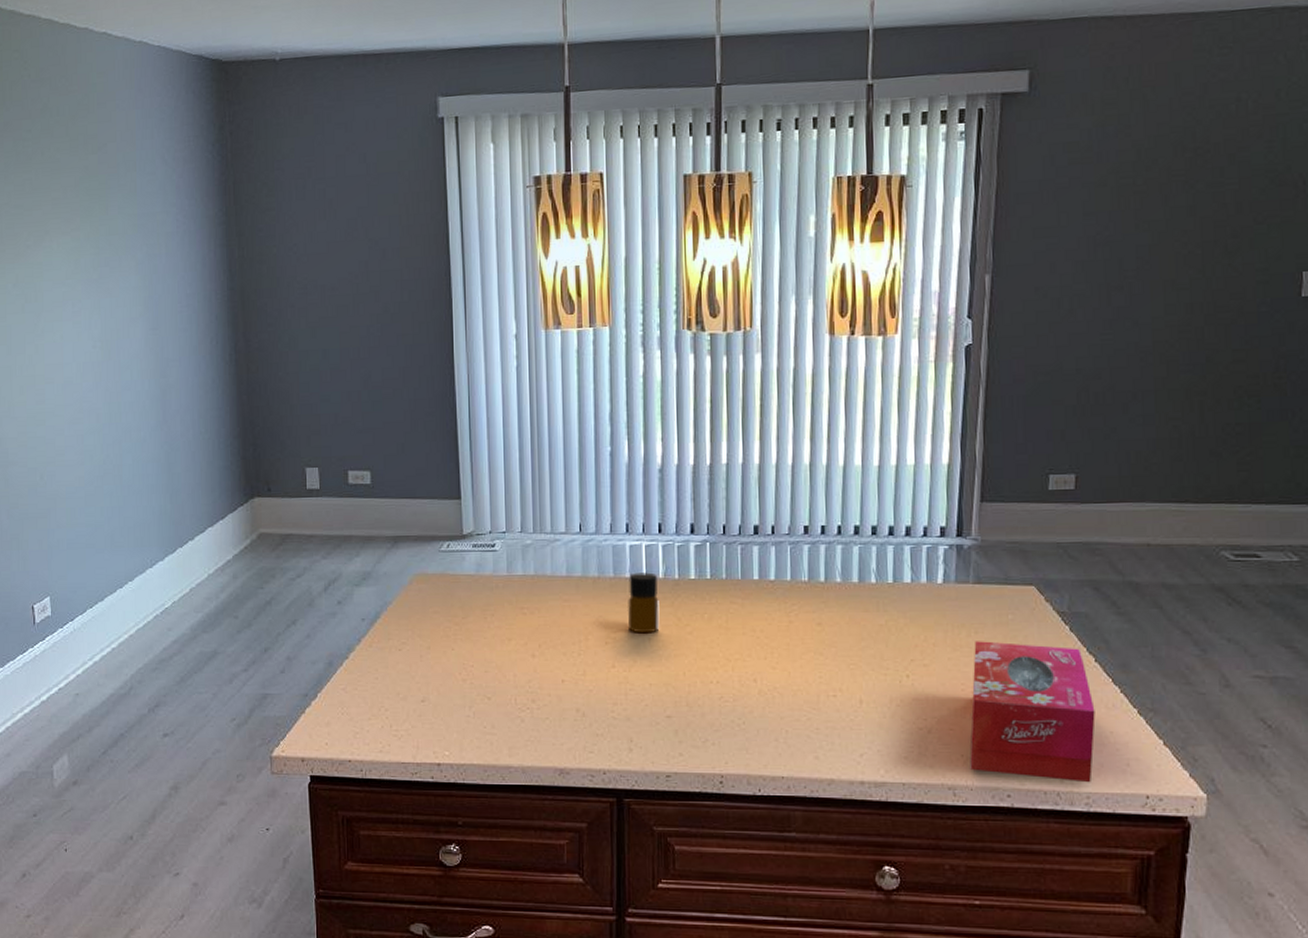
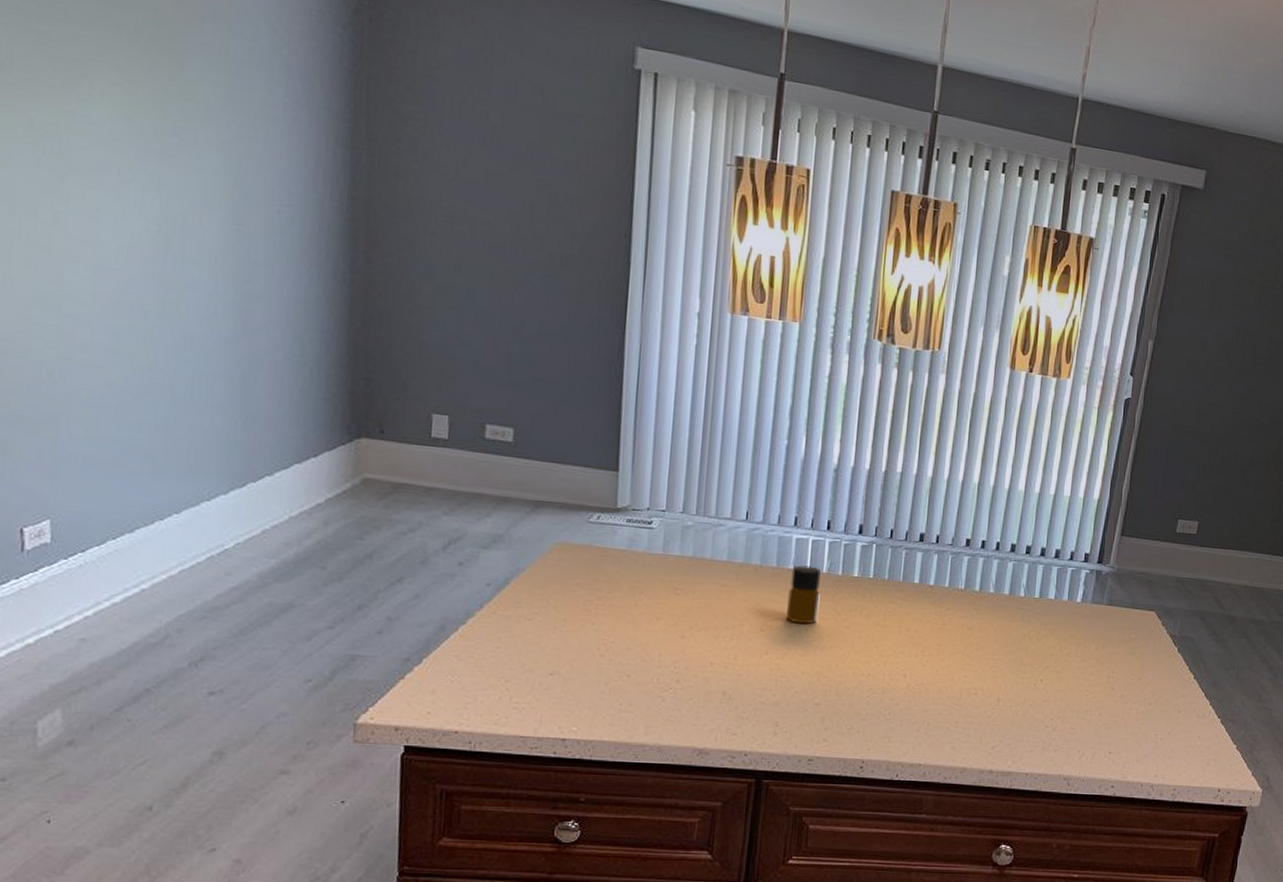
tissue box: present [970,641,1095,783] -> none [1084,654,1189,778]

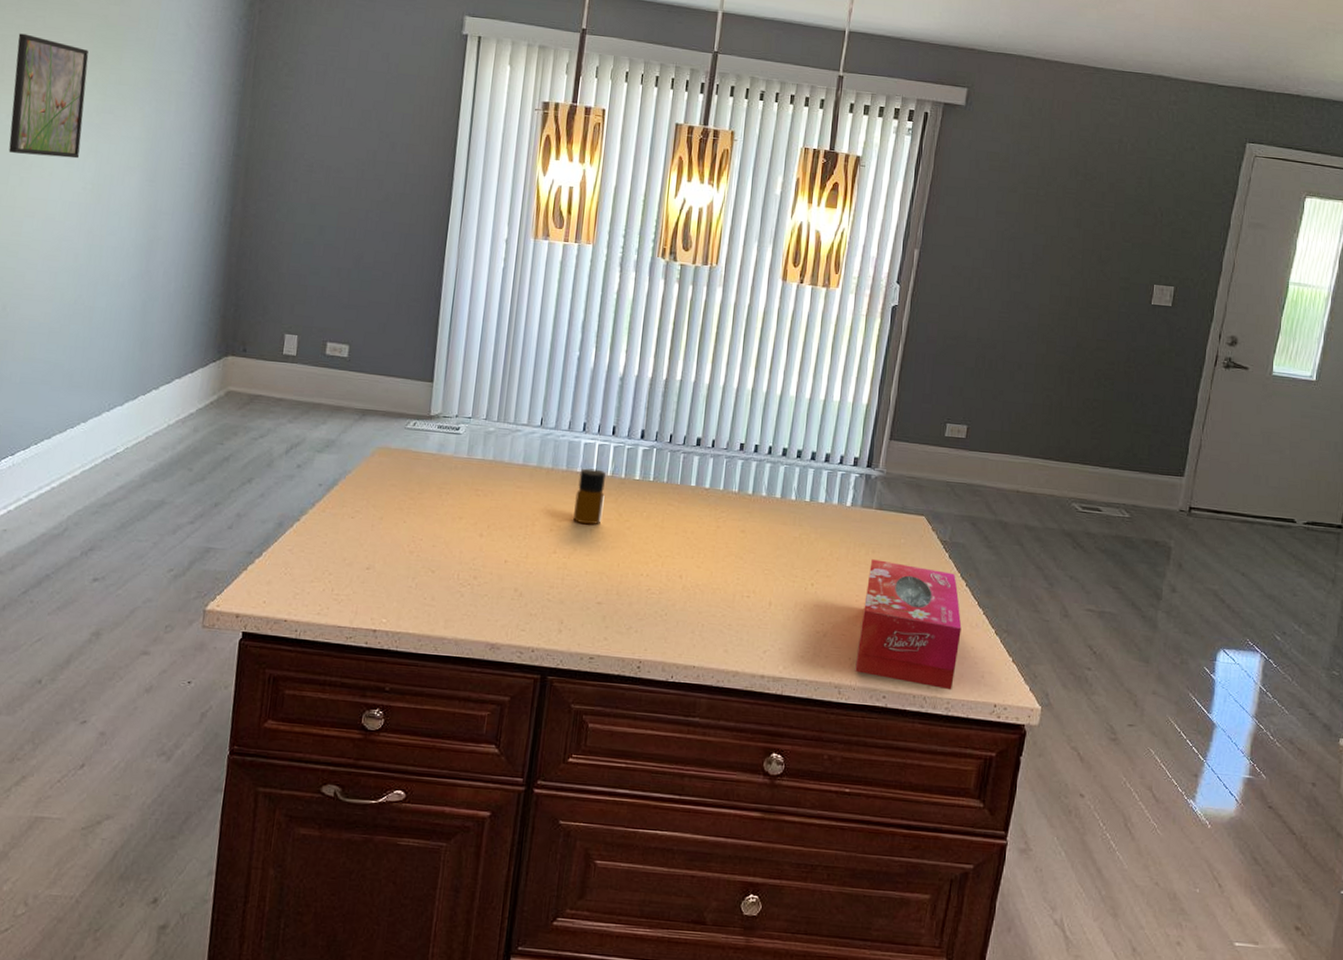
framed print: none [29,22,136,192] -> present [8,33,89,159]
tissue box: none [1084,654,1189,778] -> present [855,559,962,691]

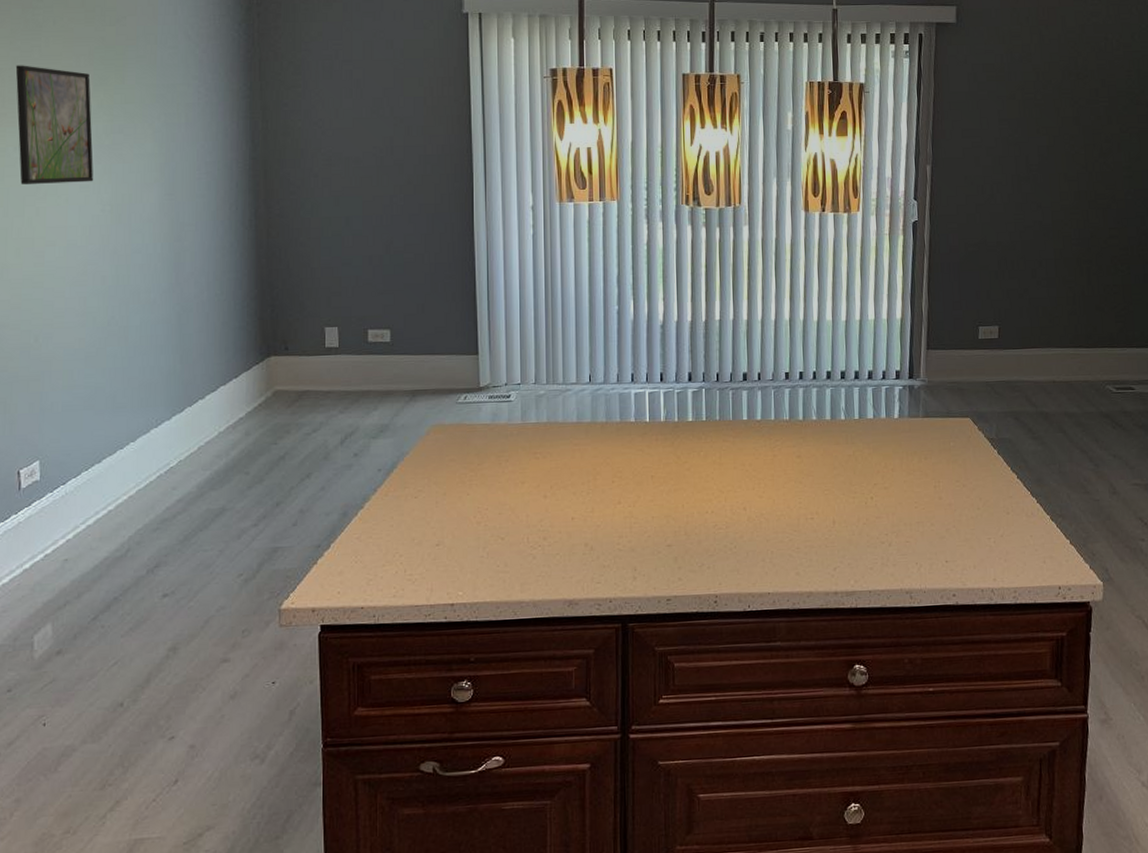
bottle: present [573,468,606,525] -> none [632,416,661,472]
tissue box: present [855,559,962,691] -> none [922,465,1019,580]

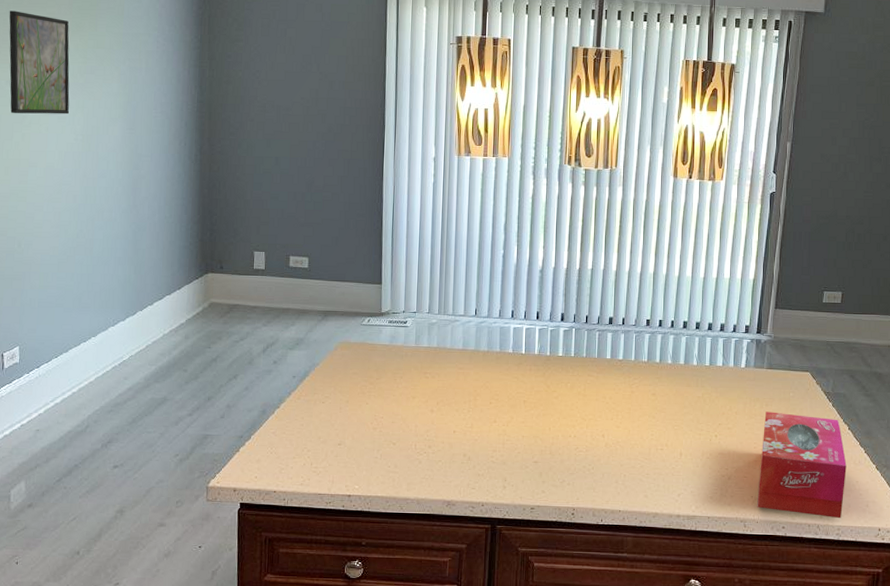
tissue box: none [922,465,1019,580] -> present [757,411,847,519]

